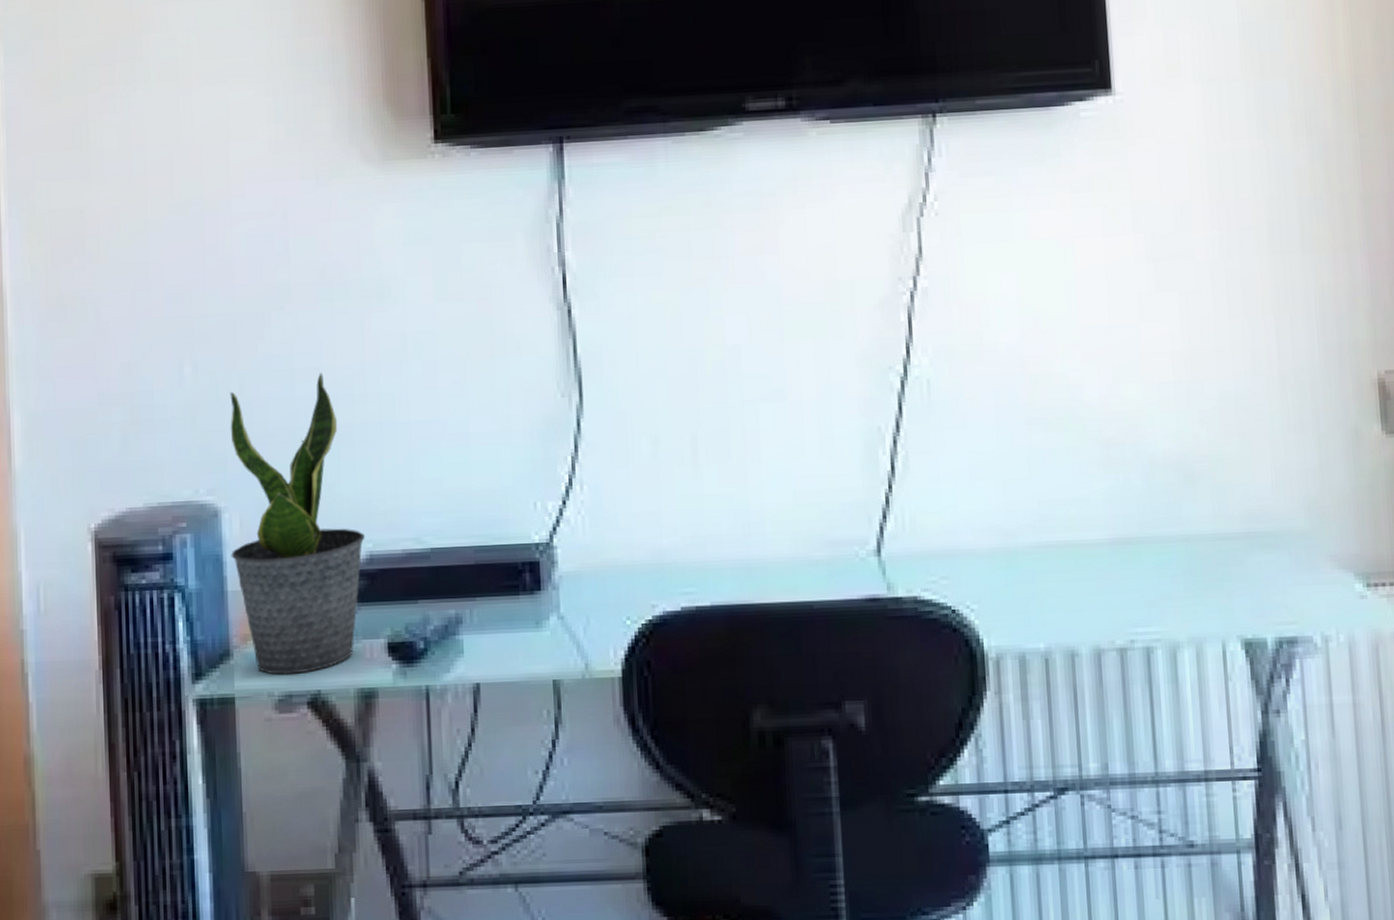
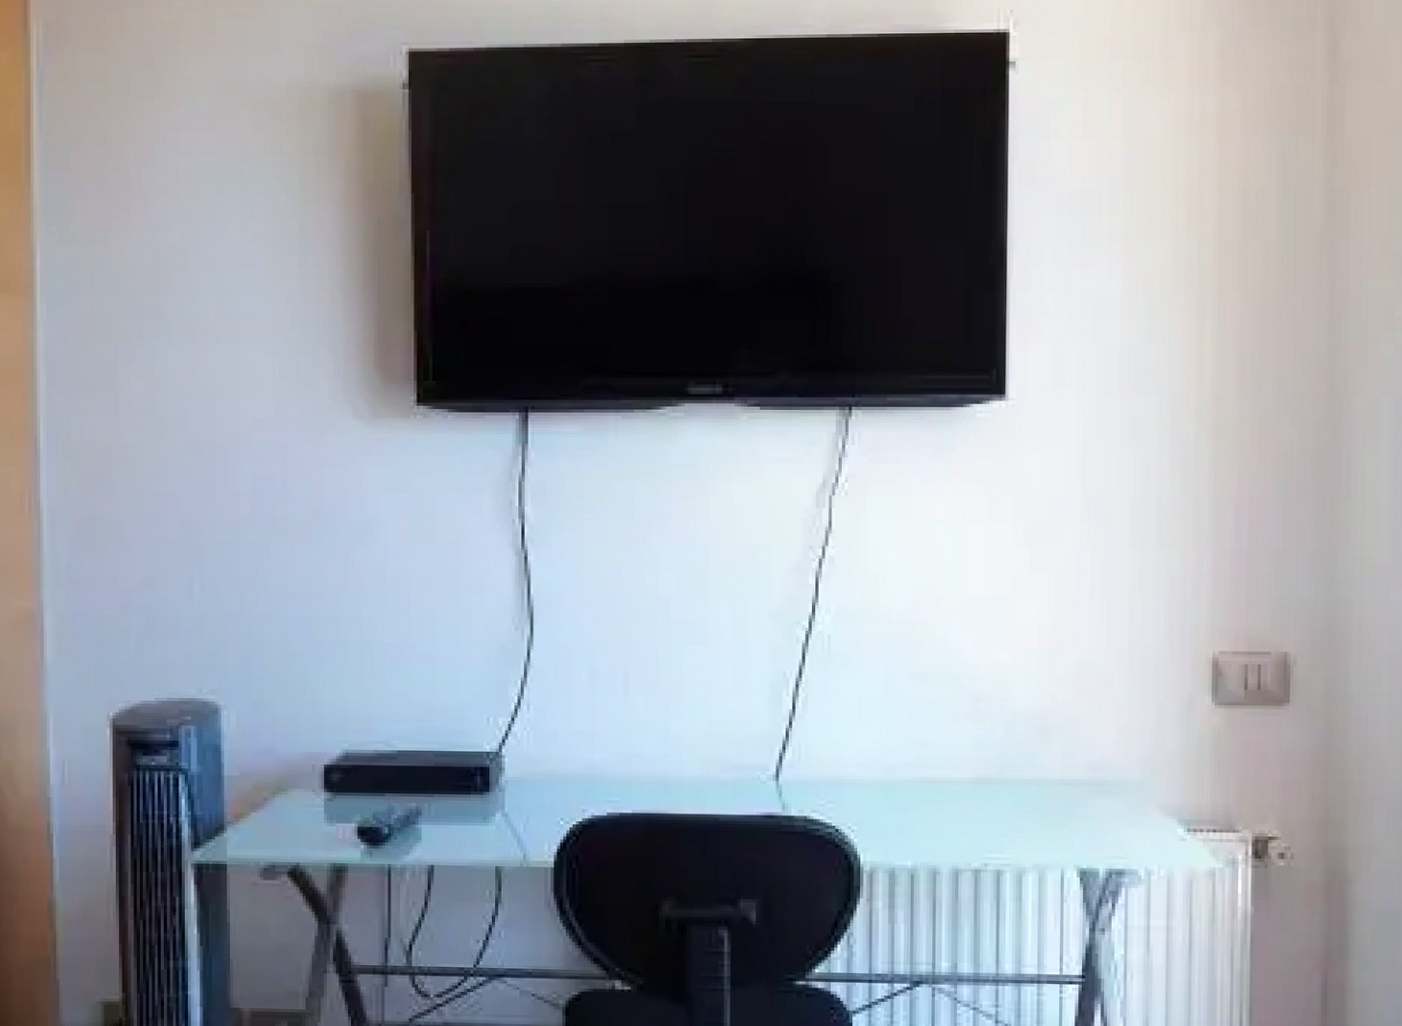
potted plant: present [230,372,365,675] -> none [228,597,342,848]

